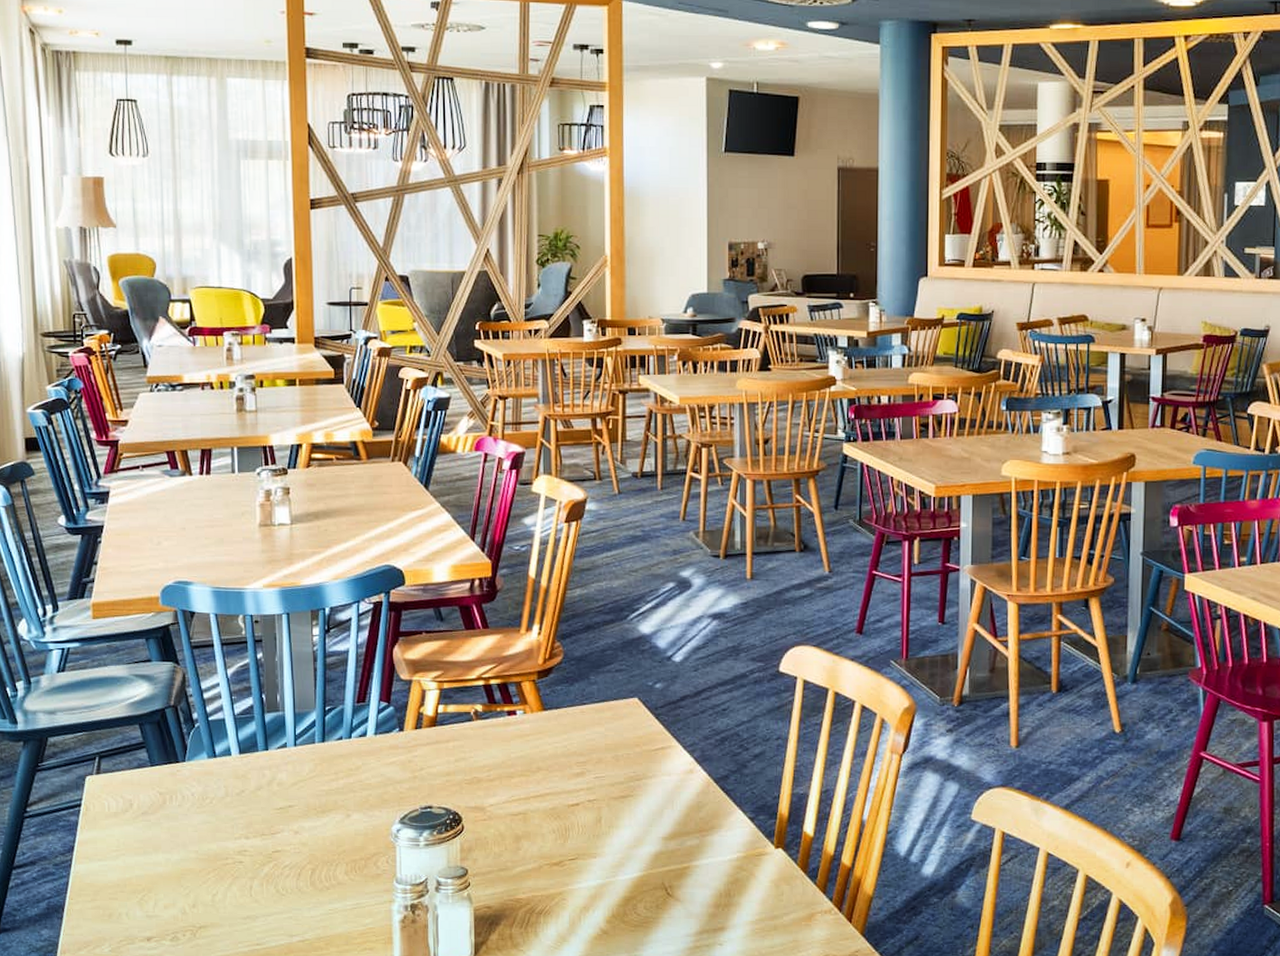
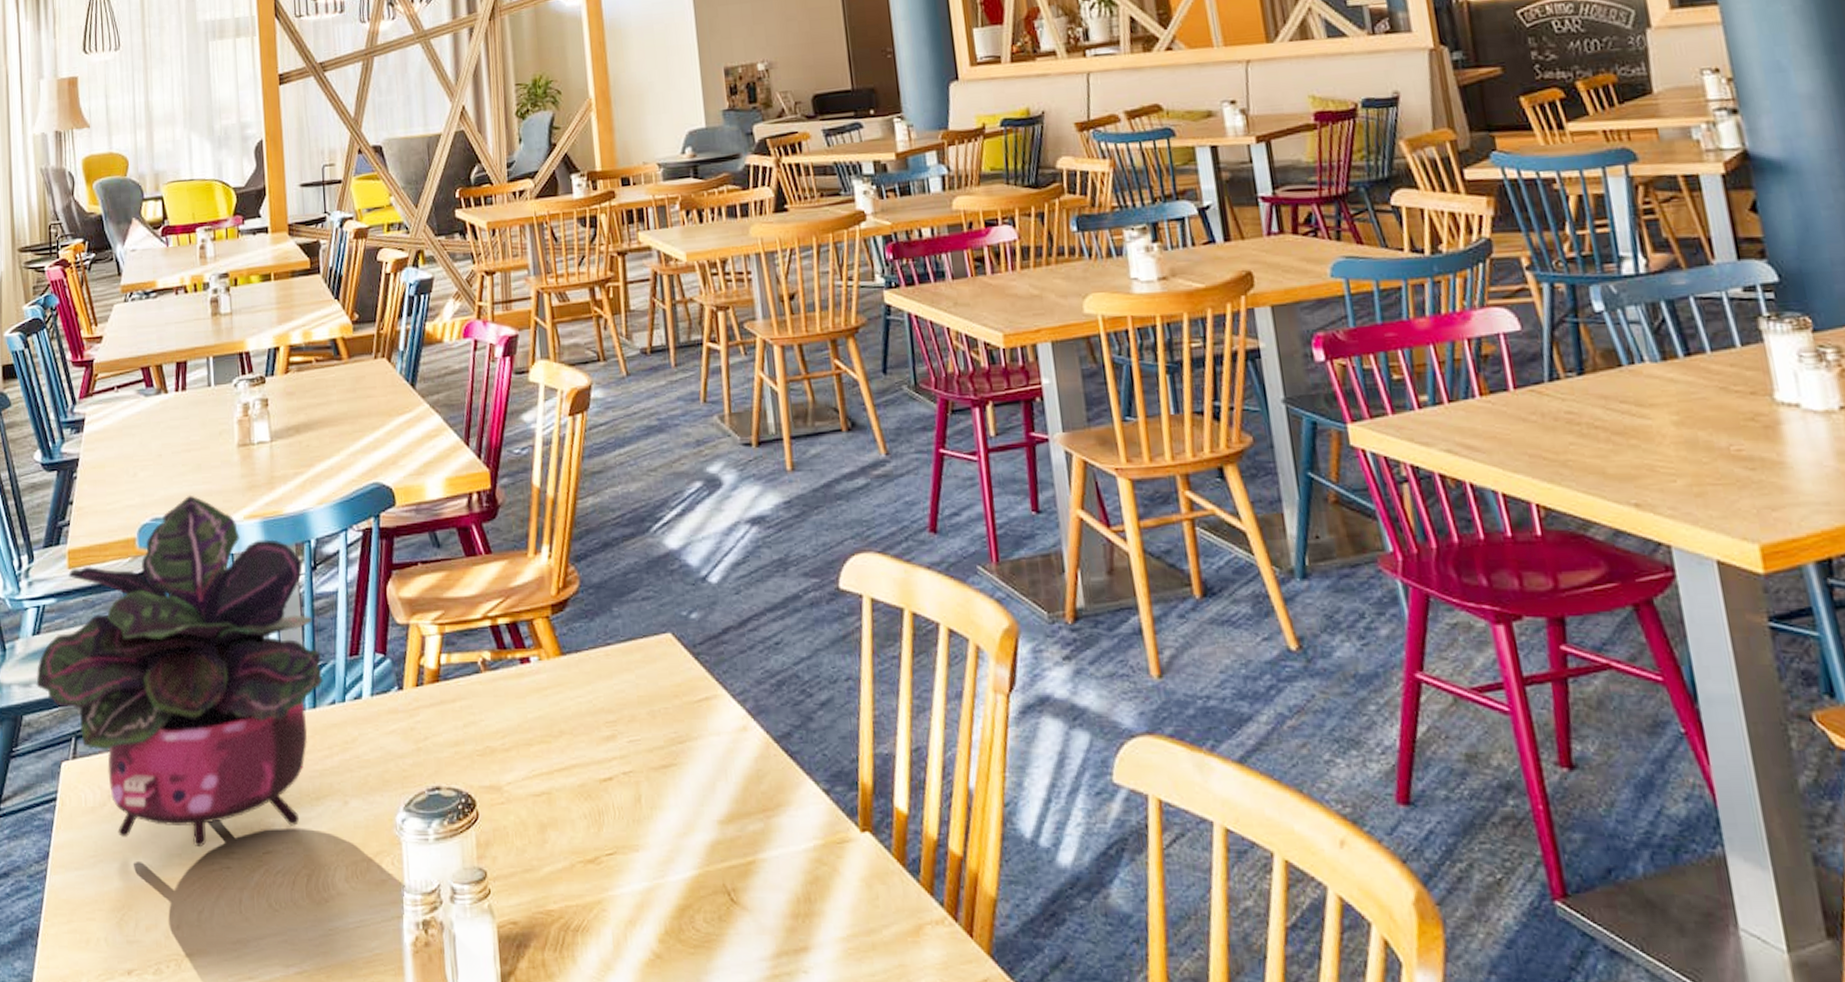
potted plant: none [61,564,333,846] -> present [36,495,324,848]

